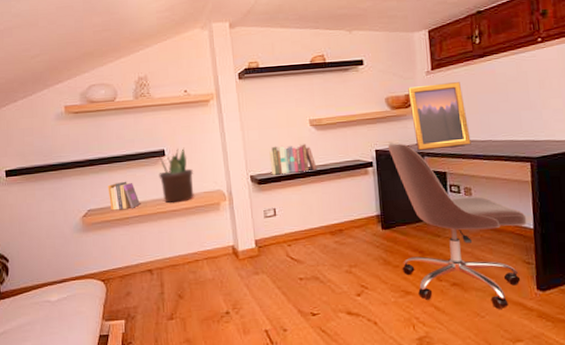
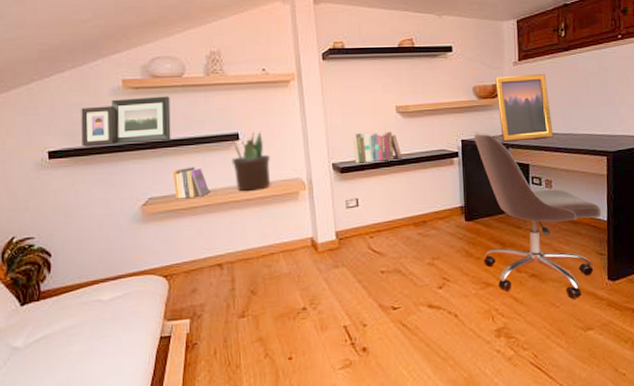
picture frame: none [31,129,61,166] -> present [81,106,116,147]
picture frame: none [56,119,106,163] -> present [111,96,171,144]

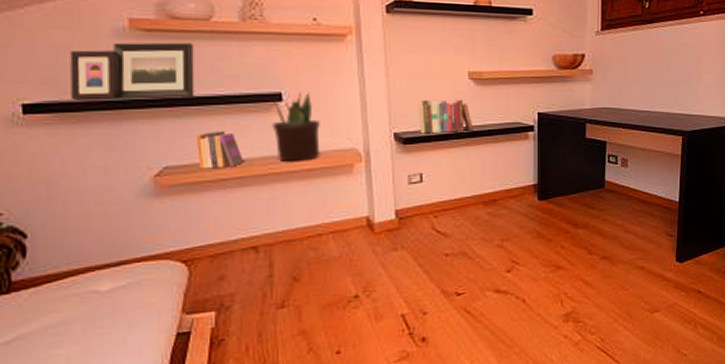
office chair: present [473,133,602,299] -> none [551,106,674,281]
picture frame: present [495,74,554,142] -> none [576,46,632,117]

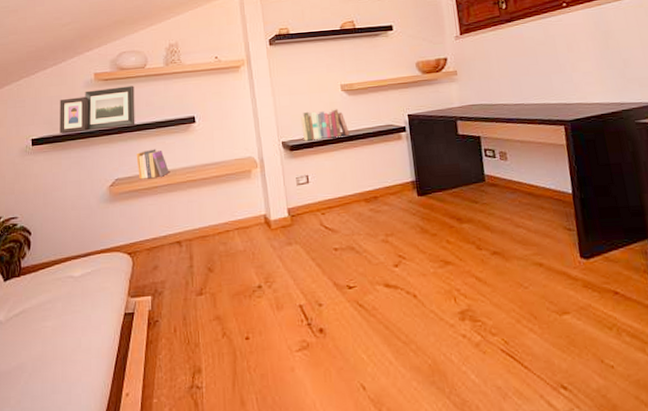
planter: present [272,92,320,163] -> none [188,114,225,171]

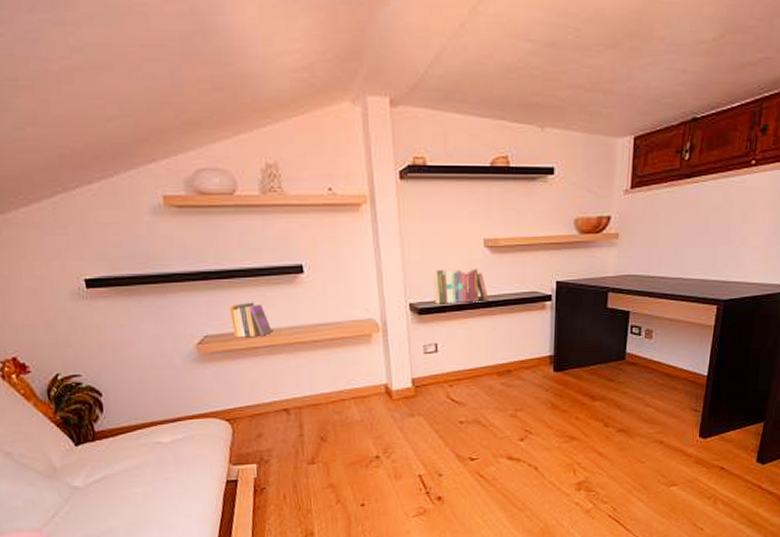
picture frame: present [59,96,89,134] -> none [117,227,163,275]
picture frame: present [85,86,135,131] -> none [152,218,225,273]

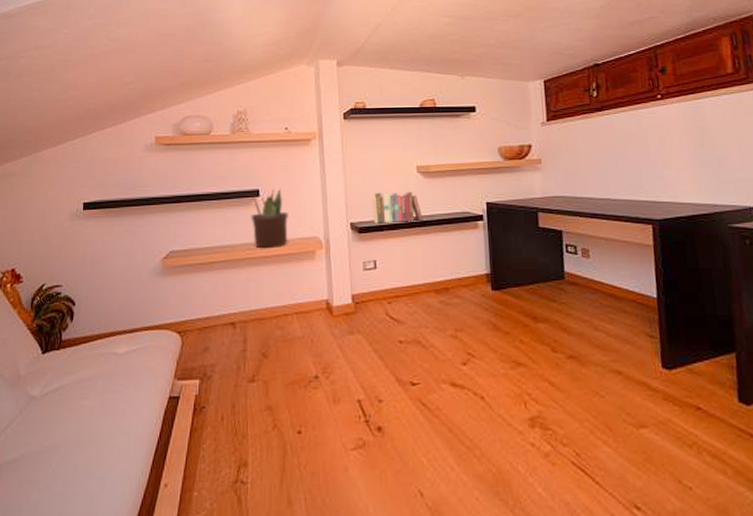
books: present [229,302,272,338] -> none [193,221,228,253]
planter: none [295,263,340,332] -> present [251,188,288,249]

